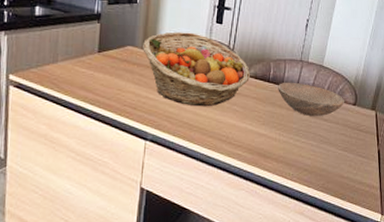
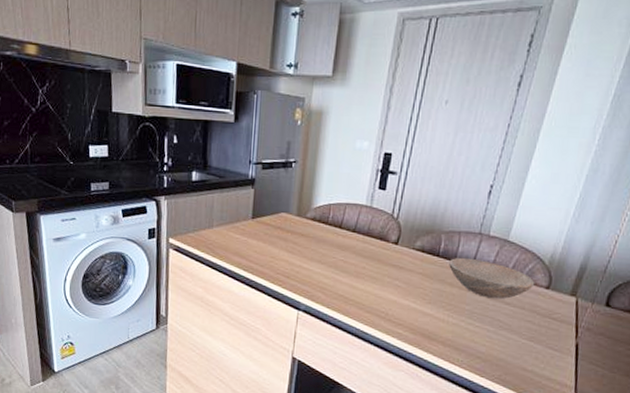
fruit basket: present [143,31,250,107] -> none [297,198,416,280]

